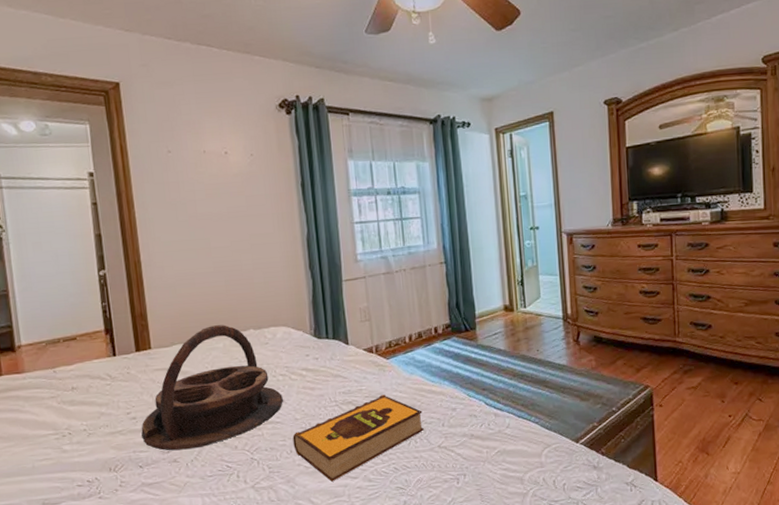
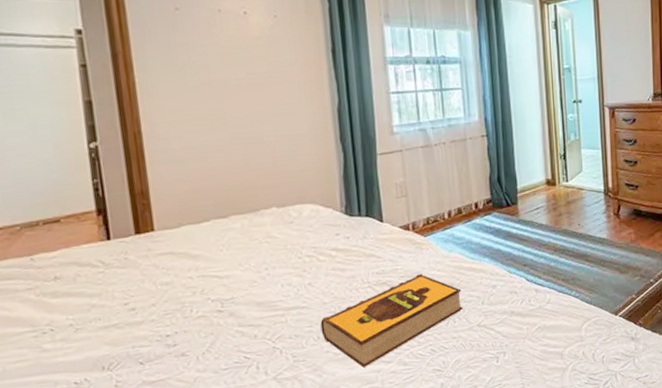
serving tray: present [141,325,283,451] -> none [142,202,310,344]

